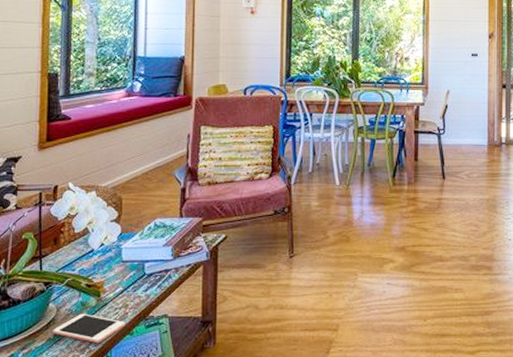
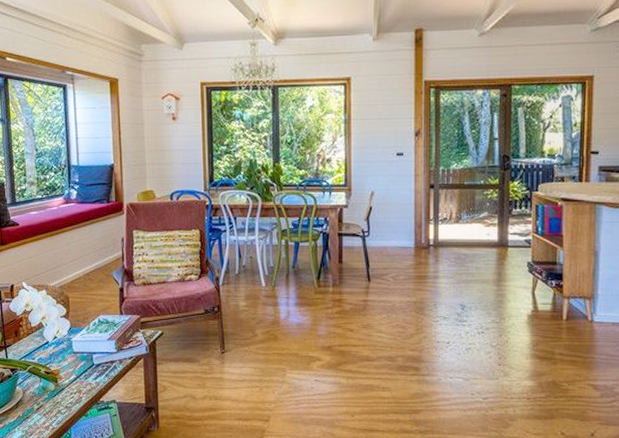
cell phone: present [53,313,126,343] -> none [21,396,81,421]

